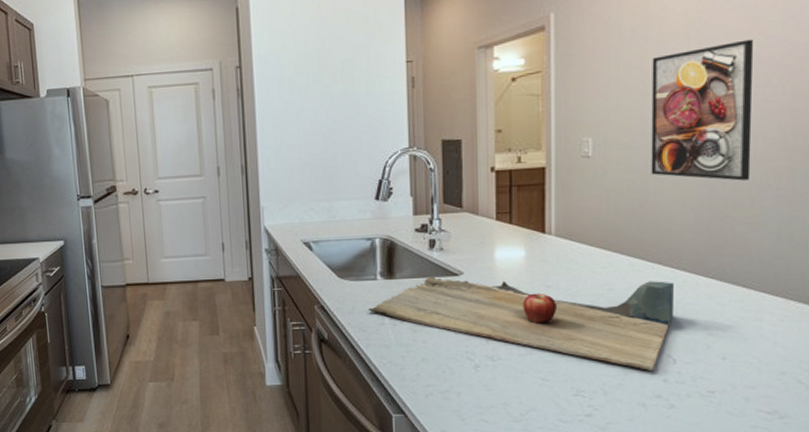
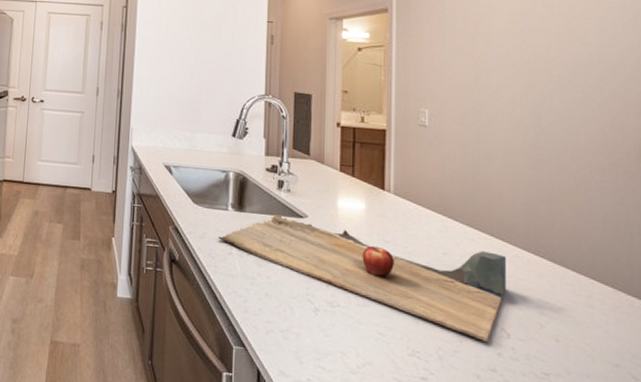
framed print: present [651,39,754,181] -> none [482,43,575,169]

